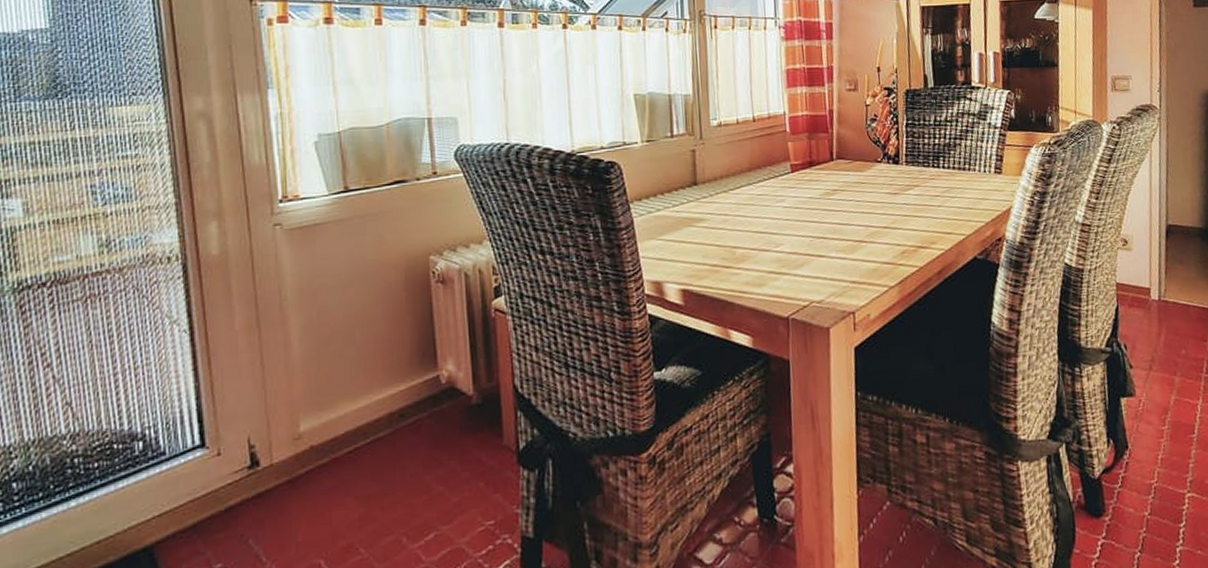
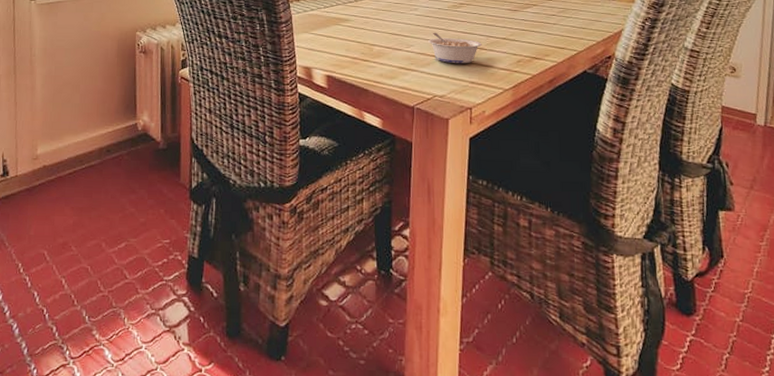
legume: none [800,226,861,262] -> present [428,32,482,64]

